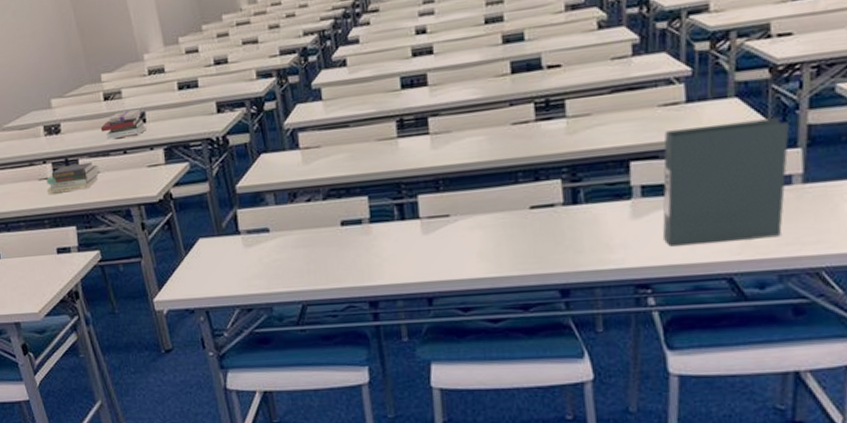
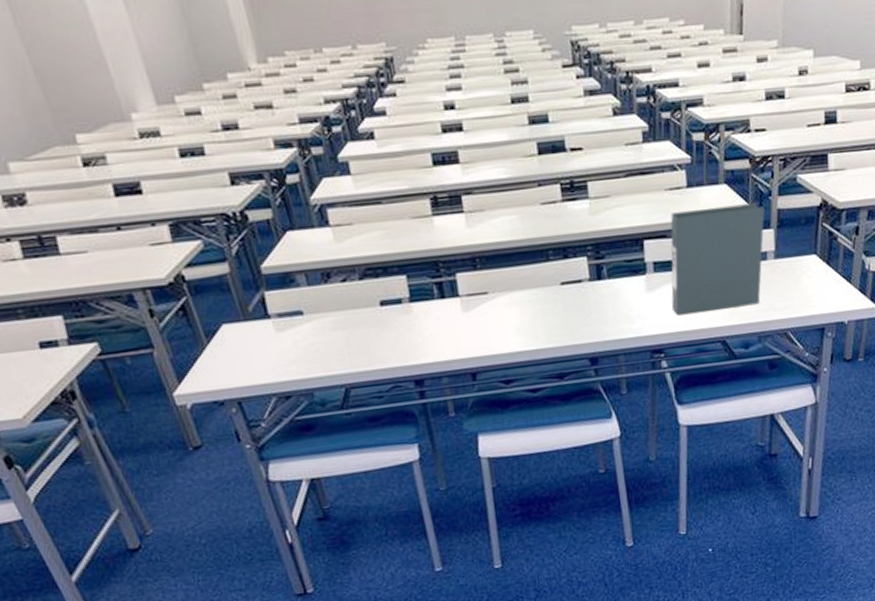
books: present [46,162,99,194] -> none [14,239,87,279]
books: present [100,109,146,140] -> none [81,178,144,214]

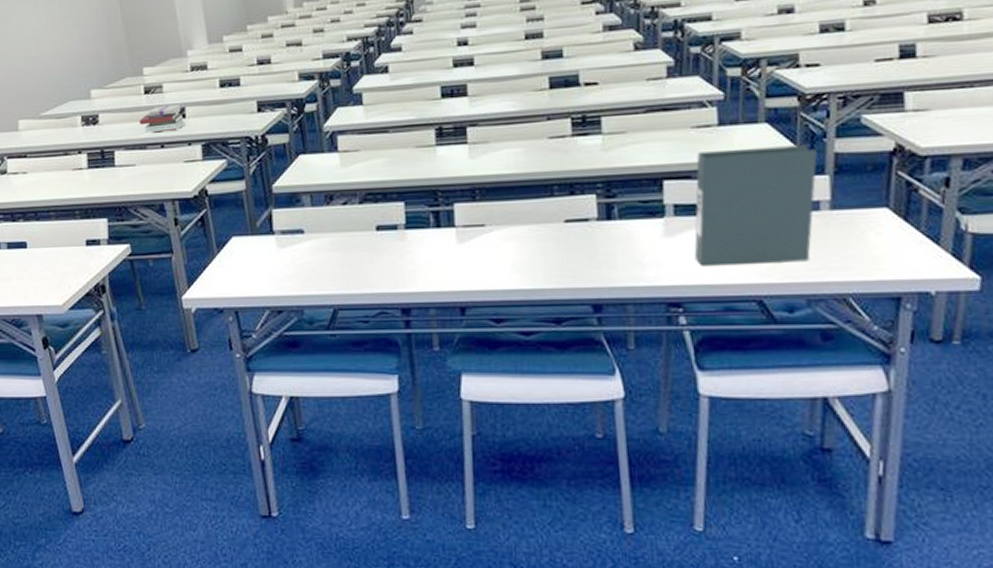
books: none [81,178,144,214] -> present [139,104,185,133]

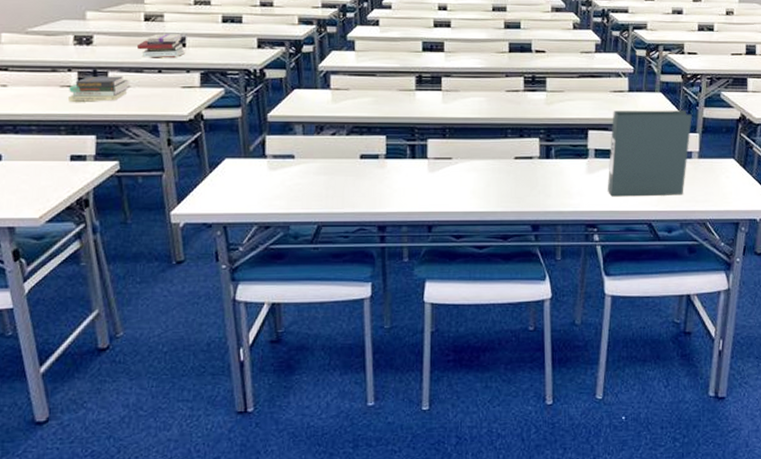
books: none [81,154,135,185] -> present [68,76,130,102]

